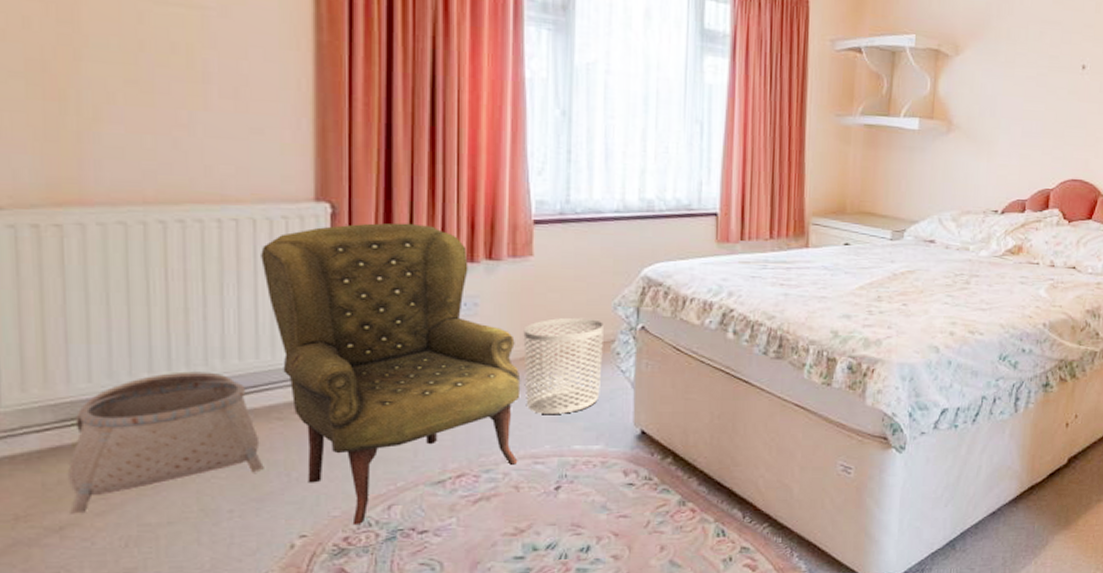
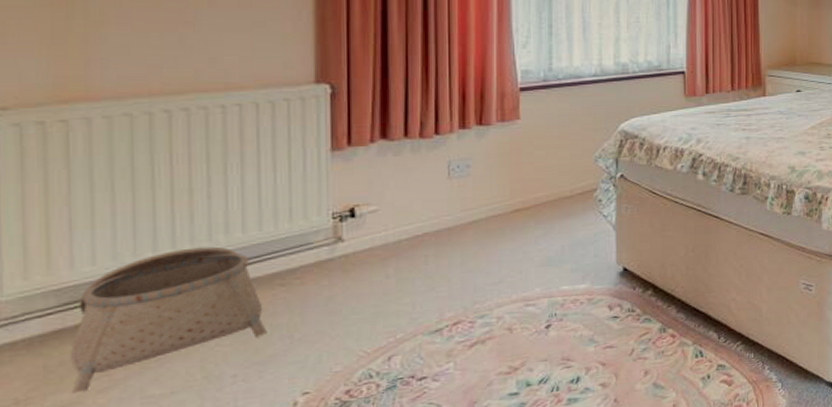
armchair: present [261,222,519,526] -> none [263,97,511,379]
waste bin: present [523,317,603,414] -> none [513,171,586,260]

